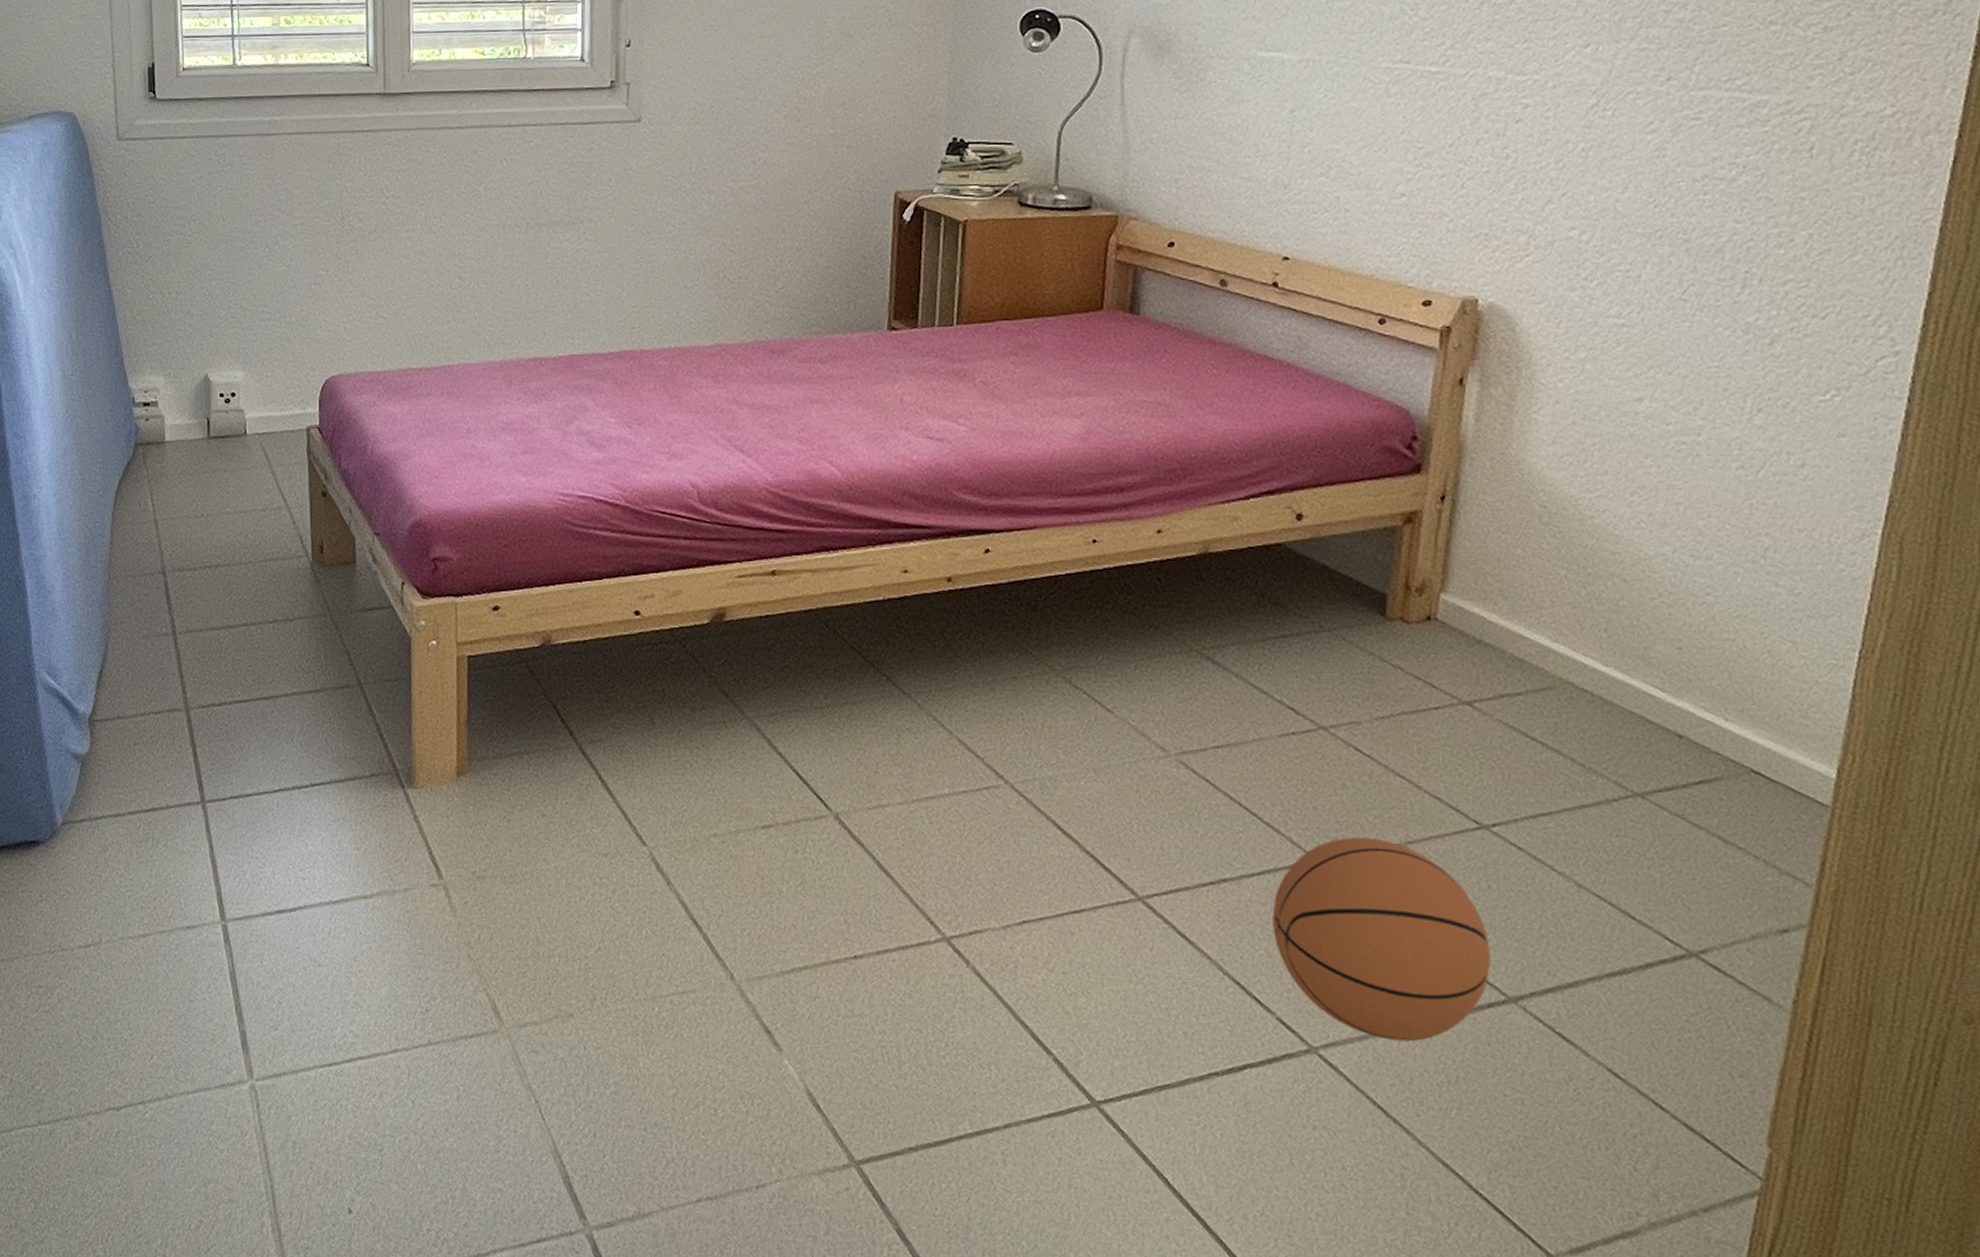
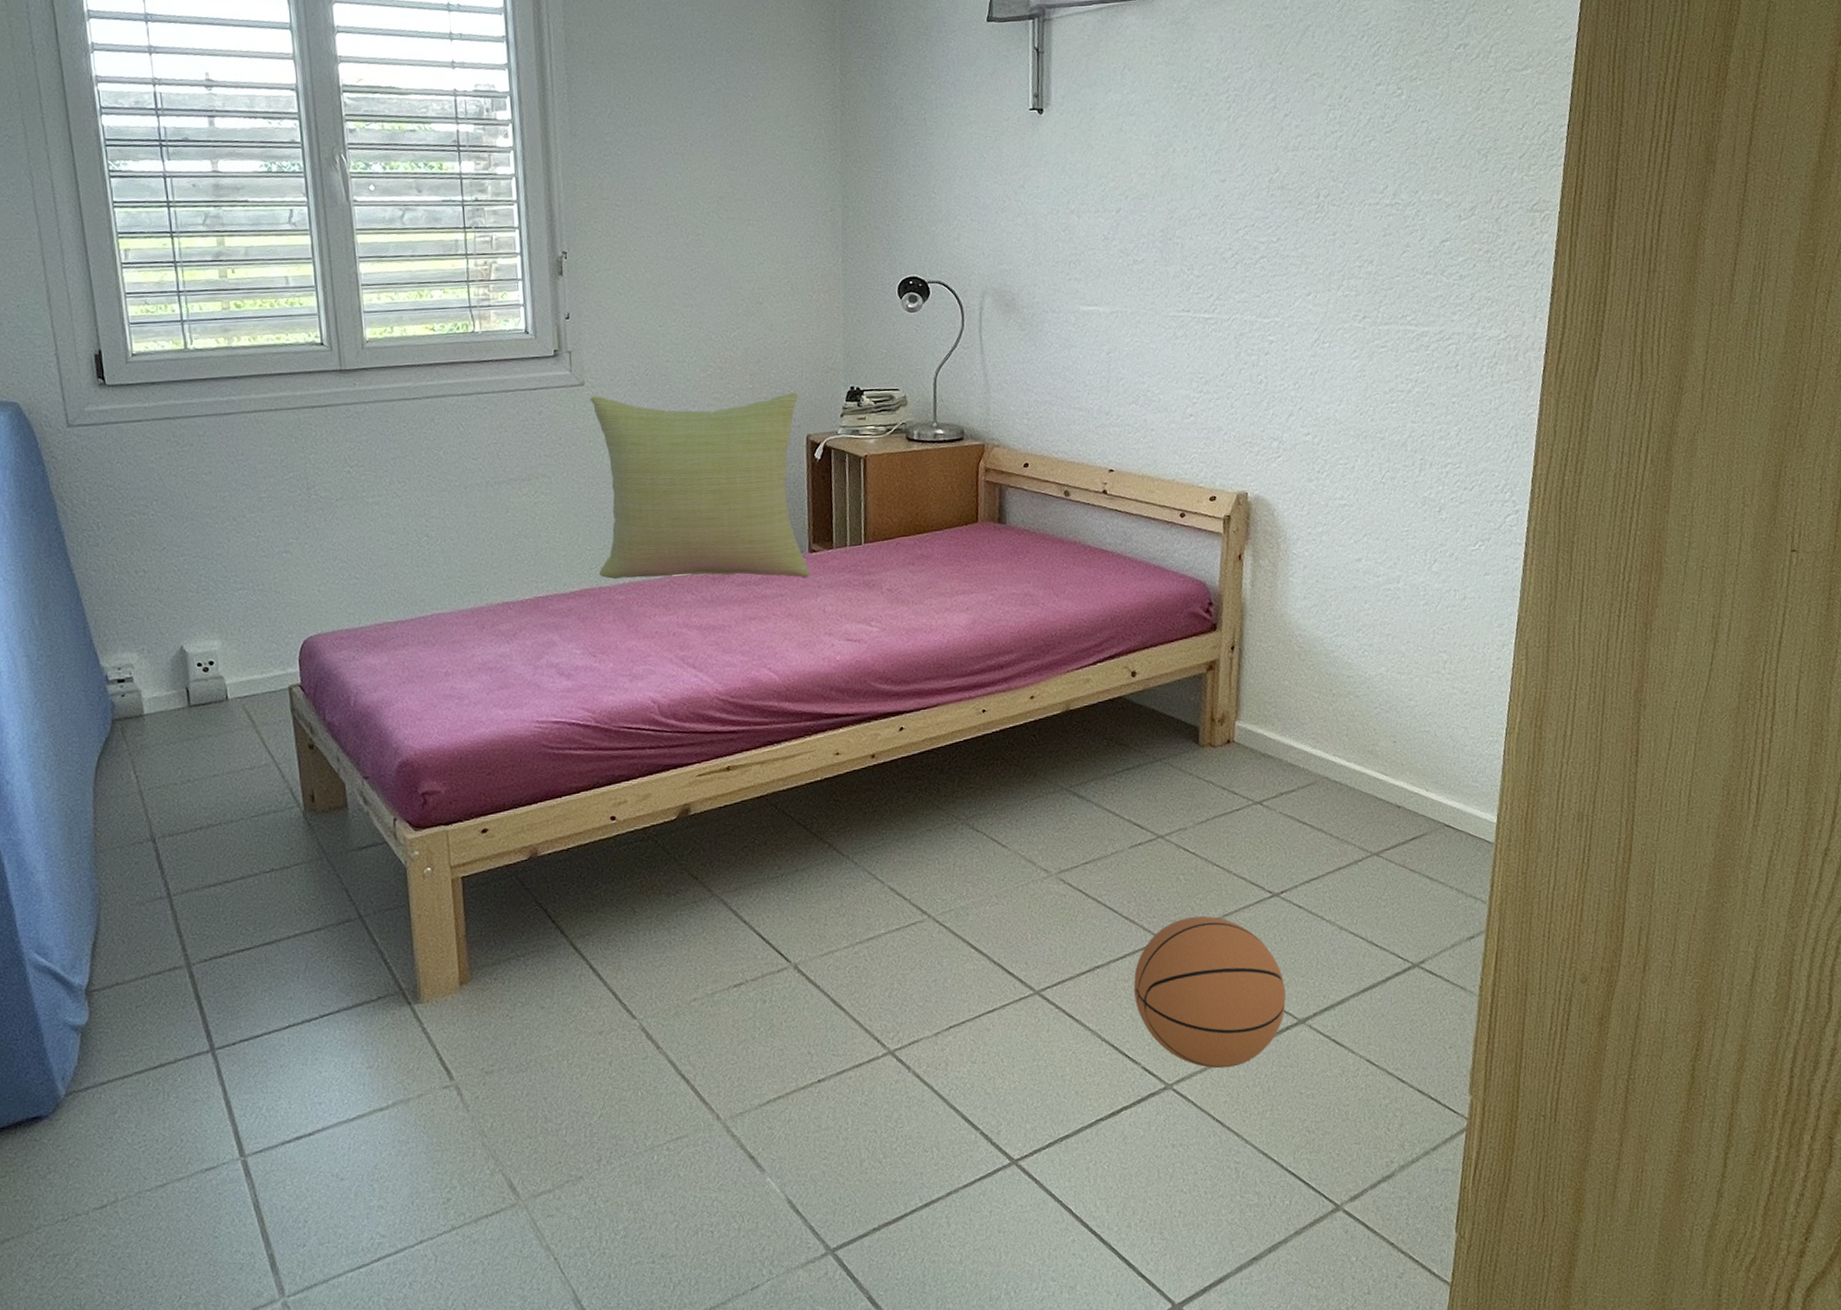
pillow: none [641,134,888,358] -> present [590,392,810,579]

